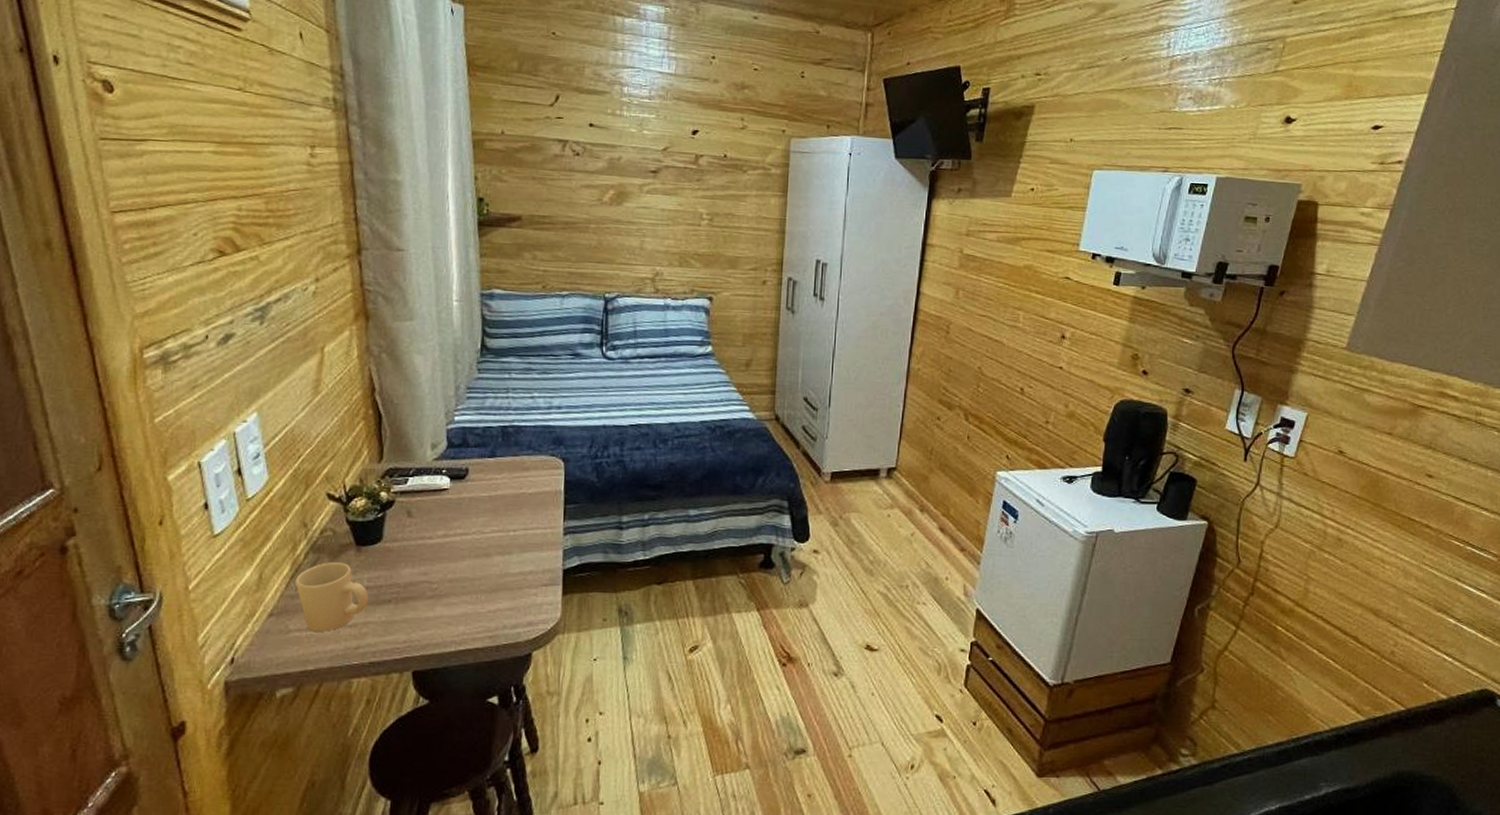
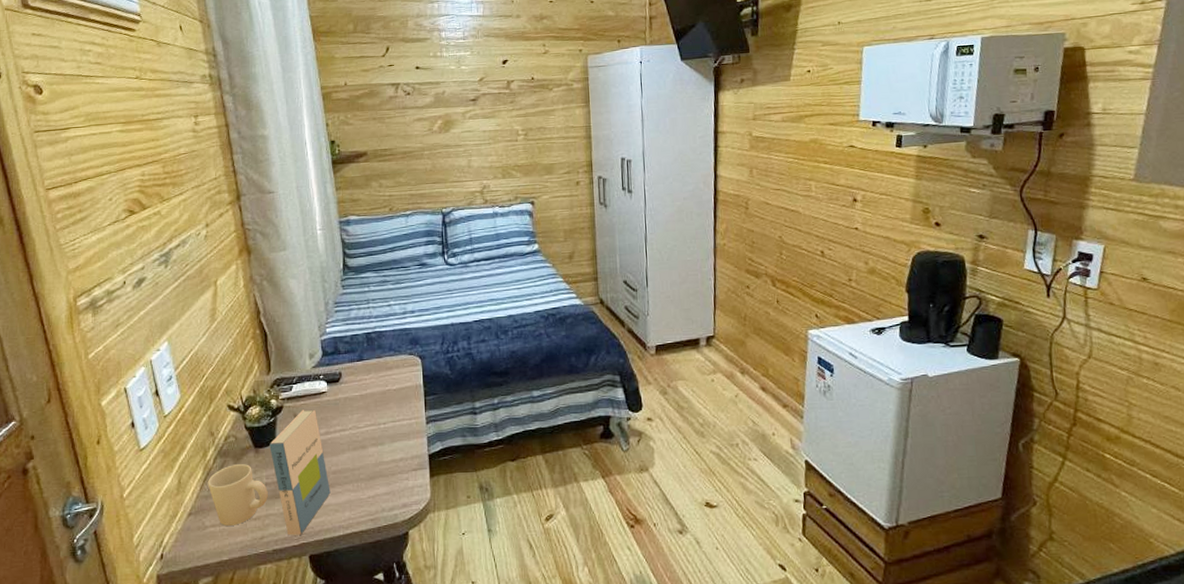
book: none [374,507,444,648] -> present [269,409,331,536]

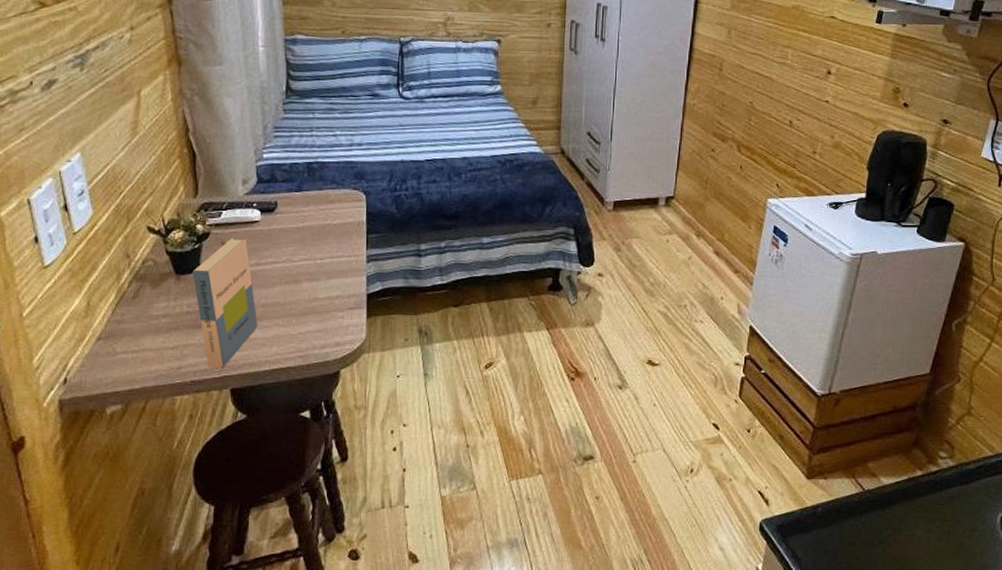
mug: present [208,463,268,526] -> none [121,289,188,353]

